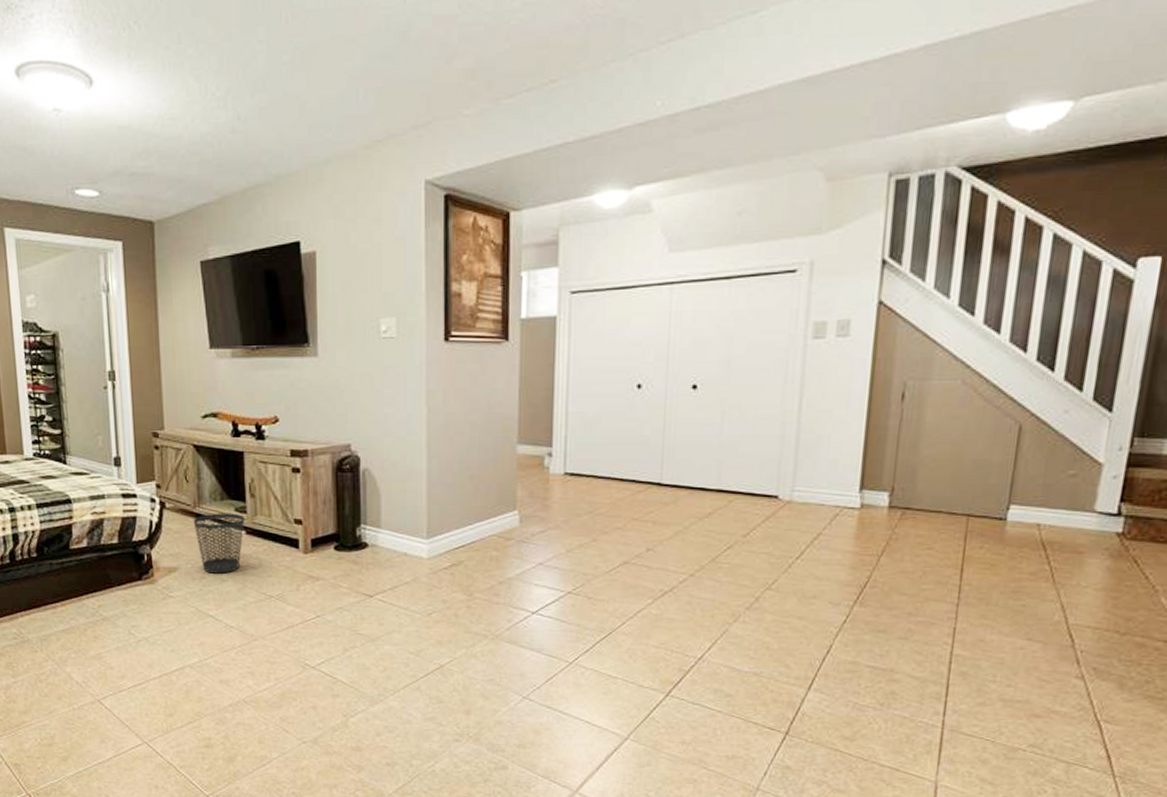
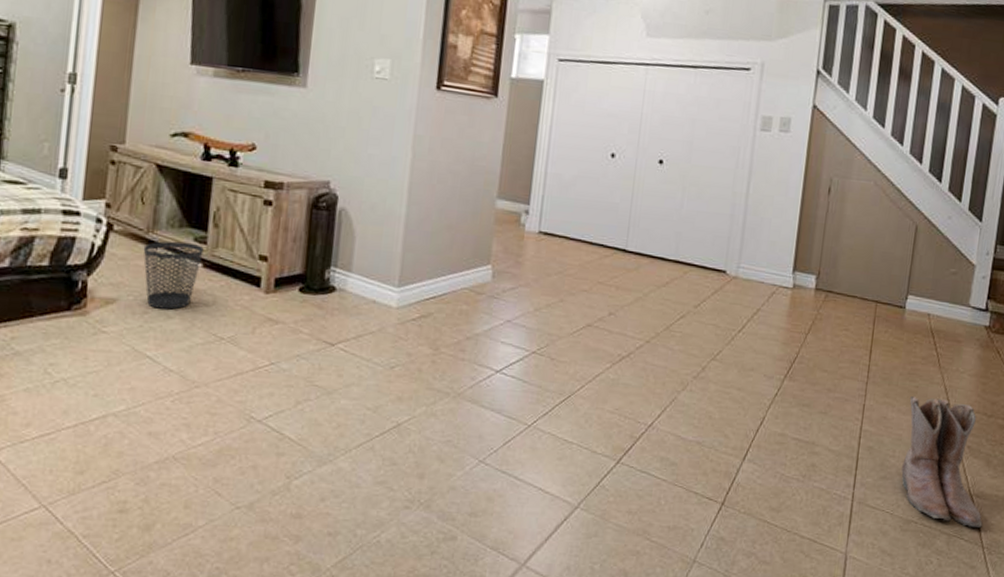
boots: none [1004,615,1114,755] -> present [901,395,983,527]

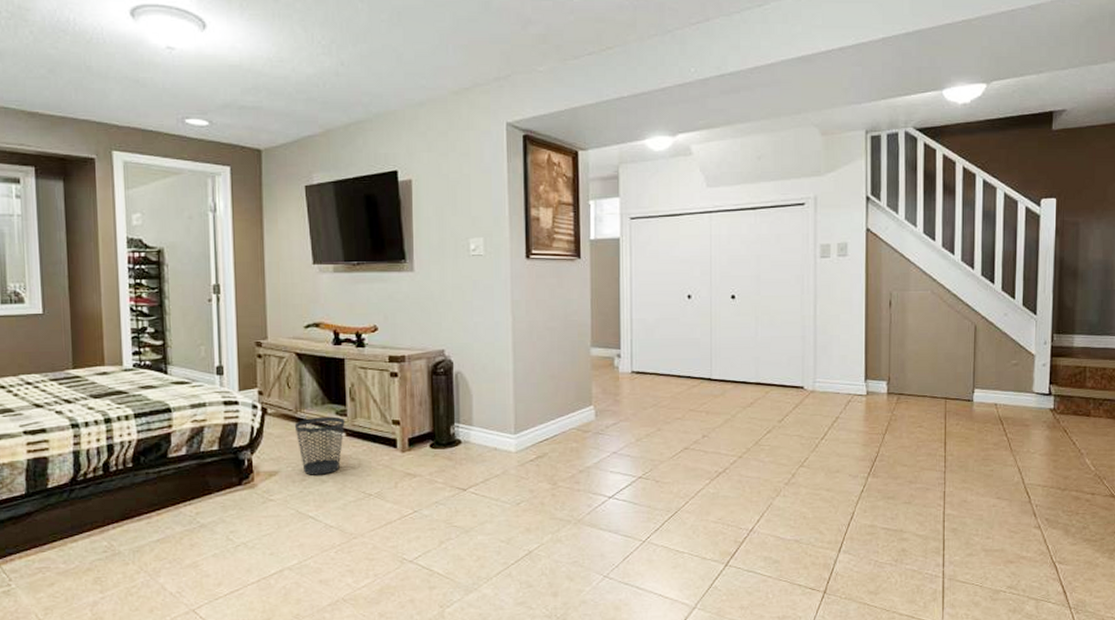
boots: present [901,395,983,527] -> none [986,478,1067,591]

